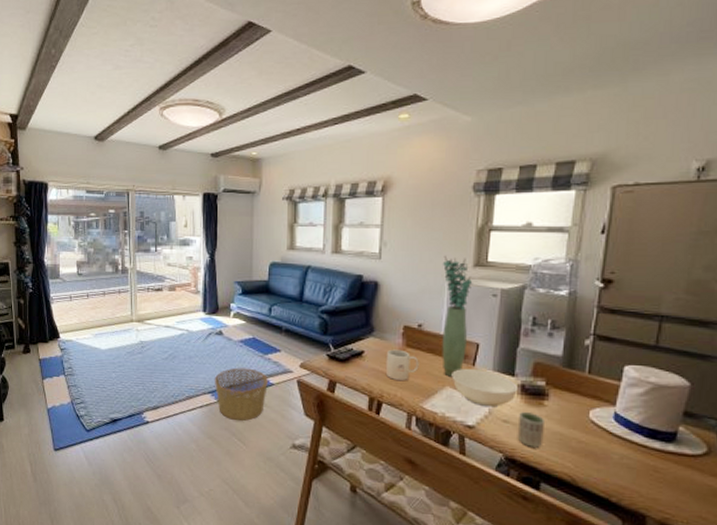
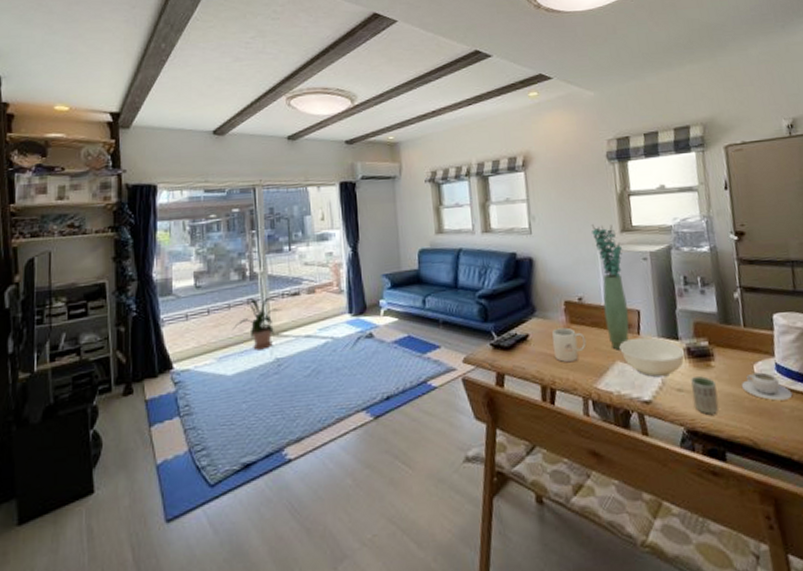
house plant: none [106,289,147,333] -> present [232,298,282,350]
basket: present [214,367,269,421] -> none [367,372,431,439]
teacup: none [571,418,626,448] -> present [741,372,793,401]

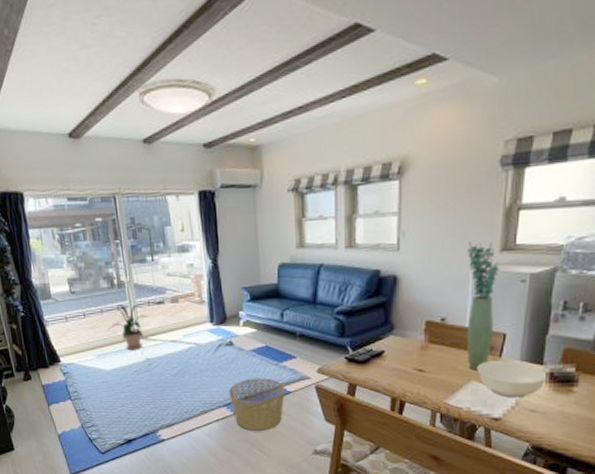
basket: none [367,372,431,439] -> present [228,378,286,431]
mug: present [551,327,587,363] -> none [407,346,443,379]
cup: present [691,376,719,415] -> none [544,400,573,434]

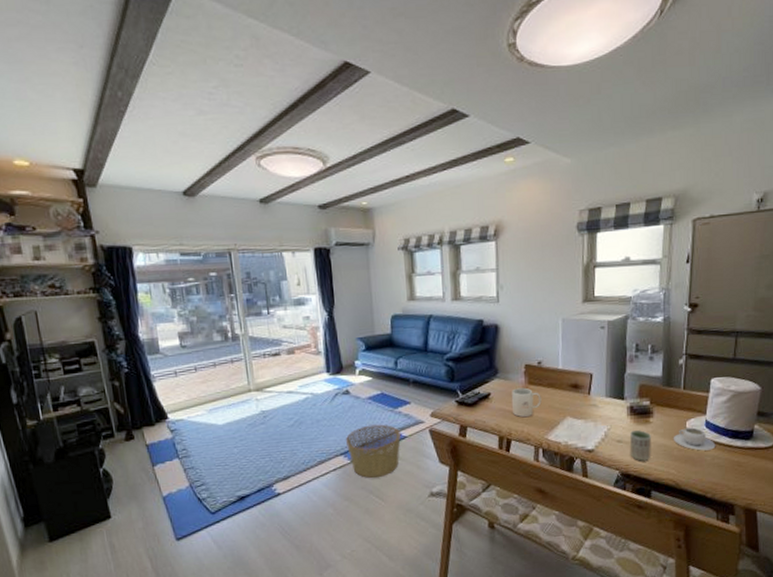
house plant: present [107,304,149,351] -> none [219,357,265,404]
mug: none [407,346,443,379] -> present [511,387,542,418]
vase: present [466,242,500,371] -> none [556,294,583,408]
bowl: present [477,360,547,398] -> none [571,397,628,431]
cup: none [544,400,573,434] -> present [629,430,651,461]

